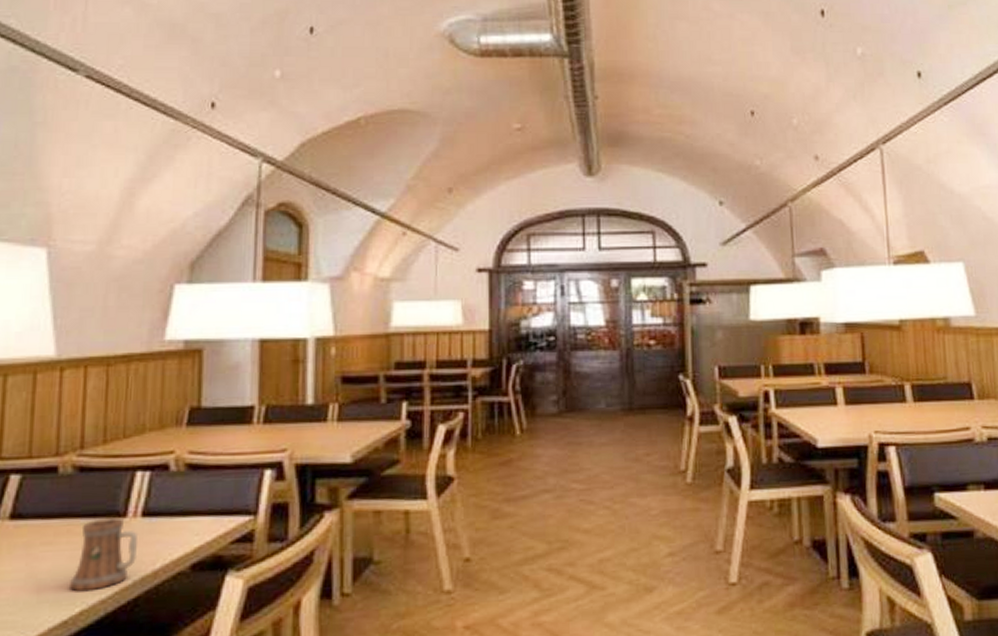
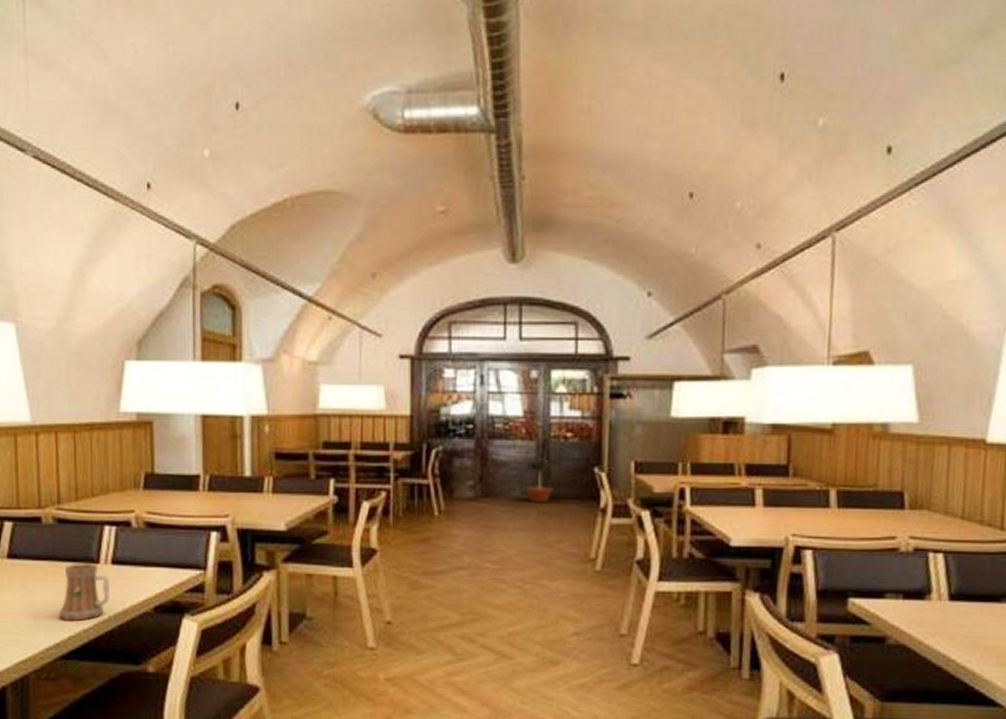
potted tree: none [609,366,640,414] -> present [524,456,554,502]

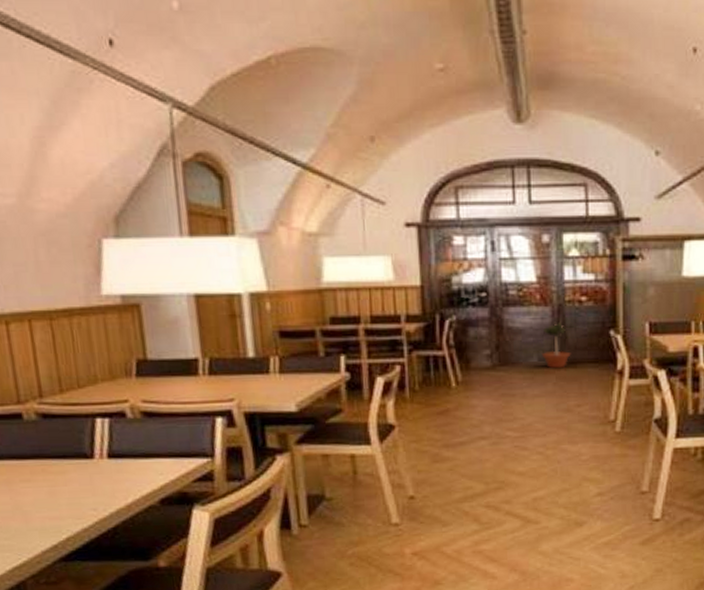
beer mug: present [59,562,111,622] -> none [53,458,110,522]

